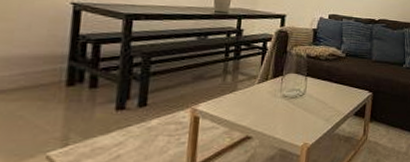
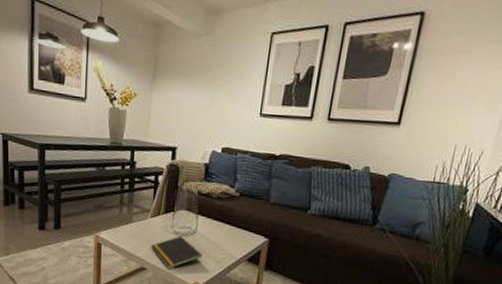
notepad: none [257,99,312,134] -> present [151,235,203,269]

